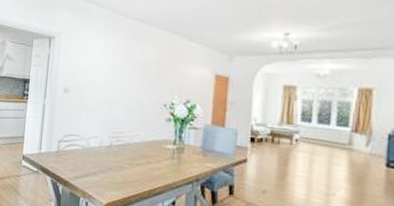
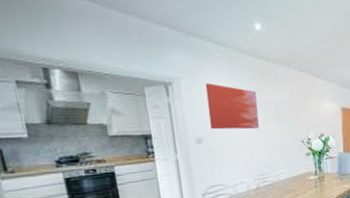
wall art: none [77,39,125,86] -> present [205,83,259,130]

